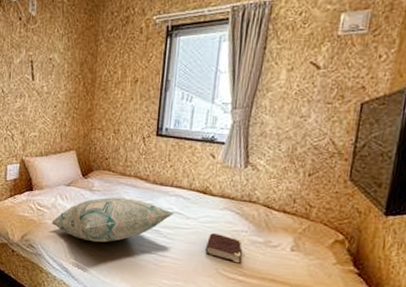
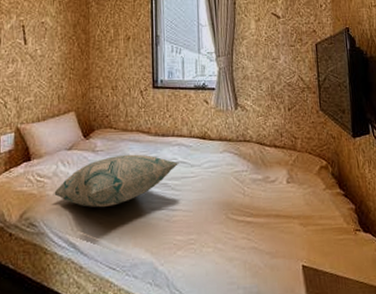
book: present [205,232,242,263] -> none [212,177,246,204]

